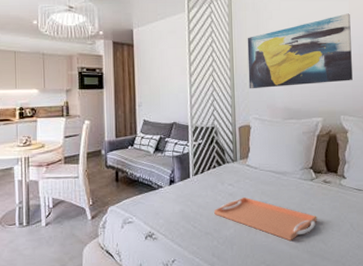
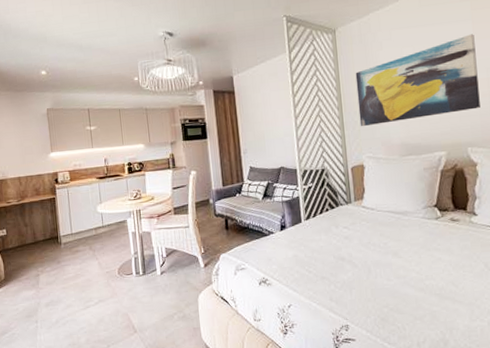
serving tray: present [214,196,317,241] -> none [329,239,445,283]

